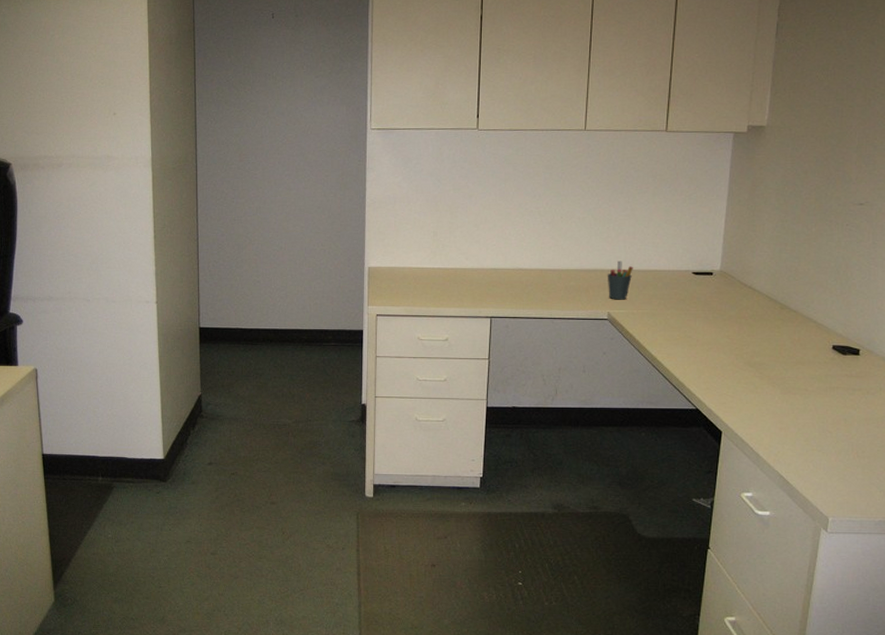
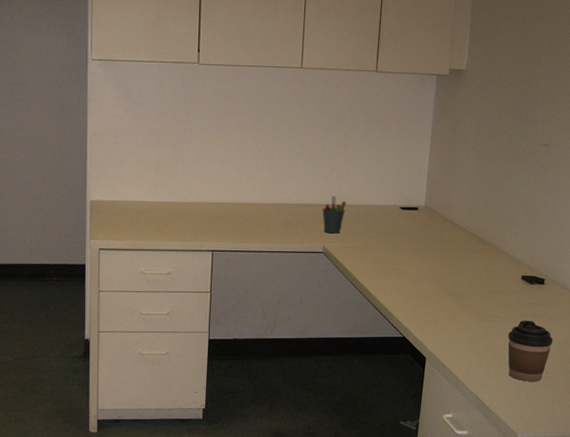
coffee cup: none [816,394,871,461] -> present [507,320,554,382]

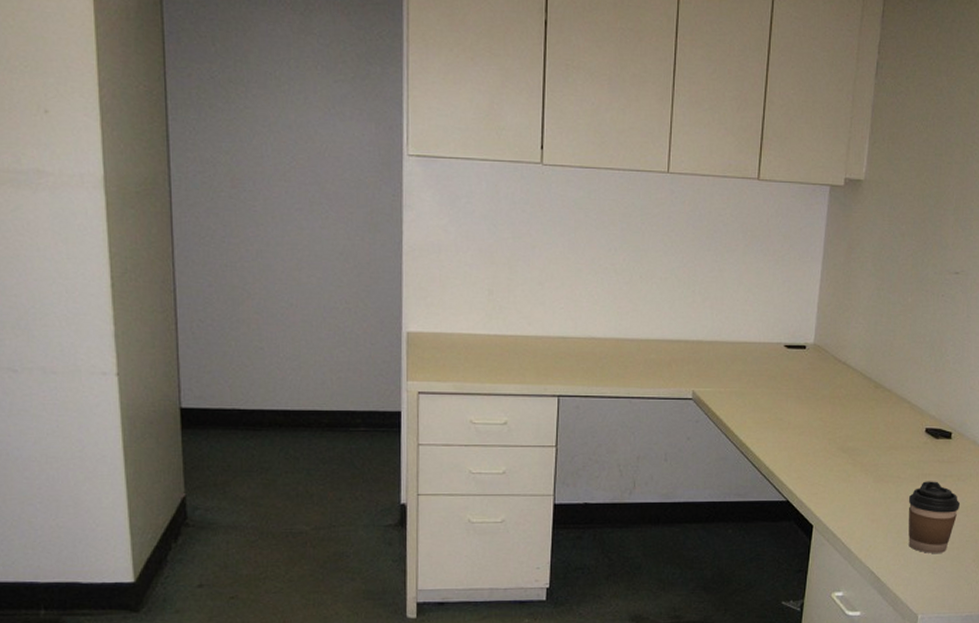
pen holder: present [323,196,346,234] -> none [693,330,721,376]

